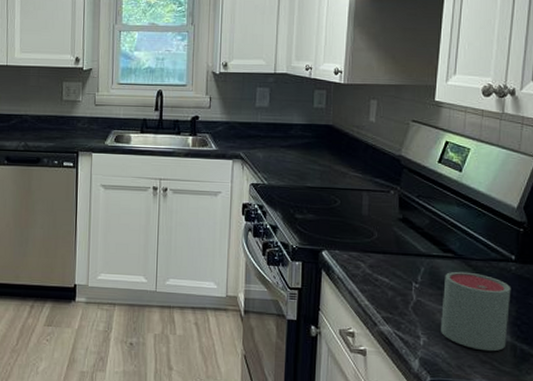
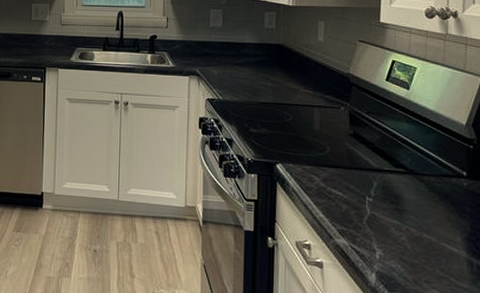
mug: present [441,271,511,352] -> none [396,186,465,267]

